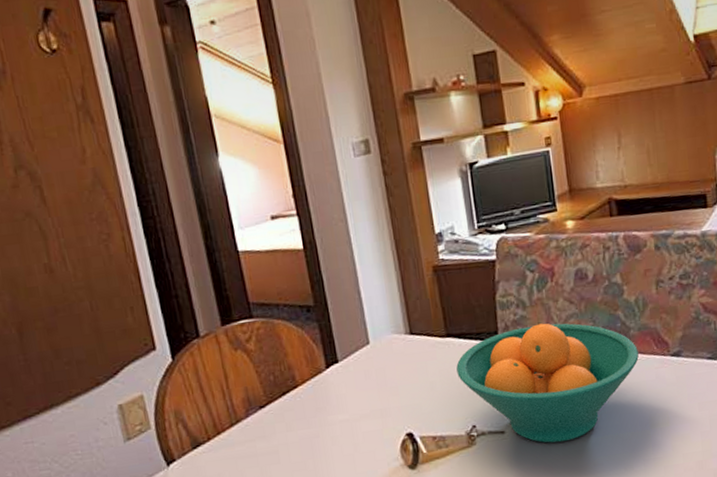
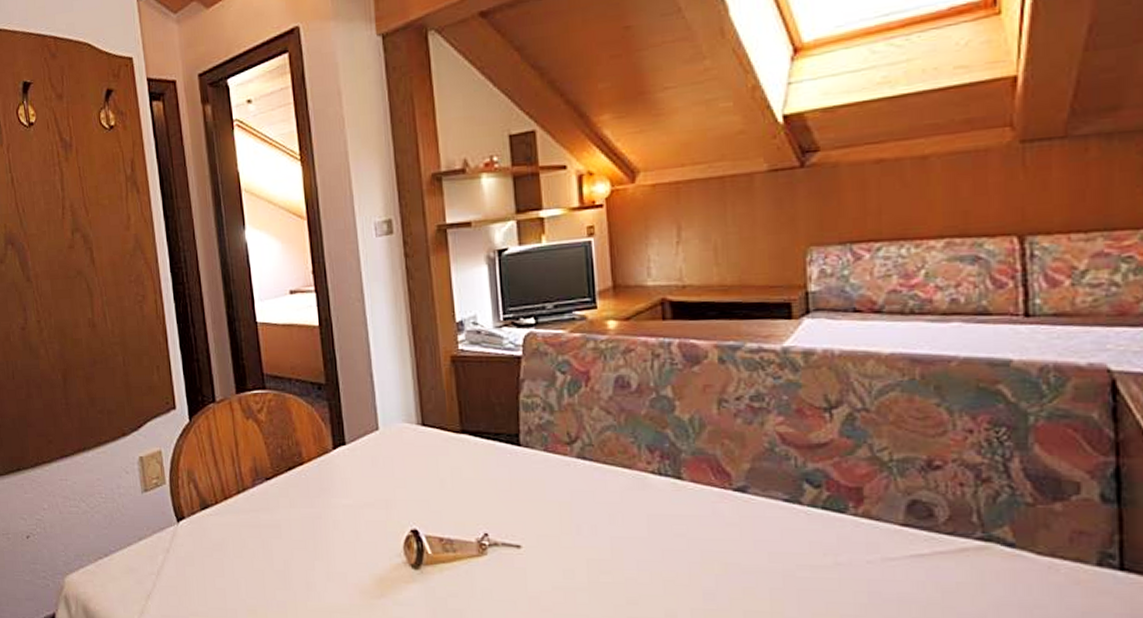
fruit bowl: present [456,323,639,443] -> none [470,432,691,570]

